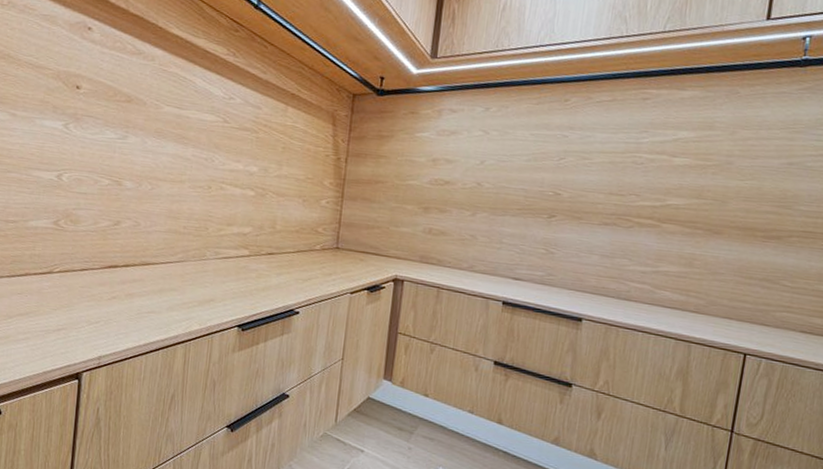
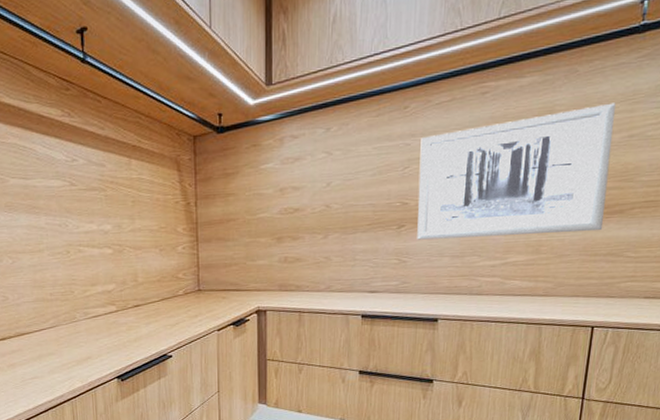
wall art: none [567,128,776,254] -> present [417,103,616,240]

